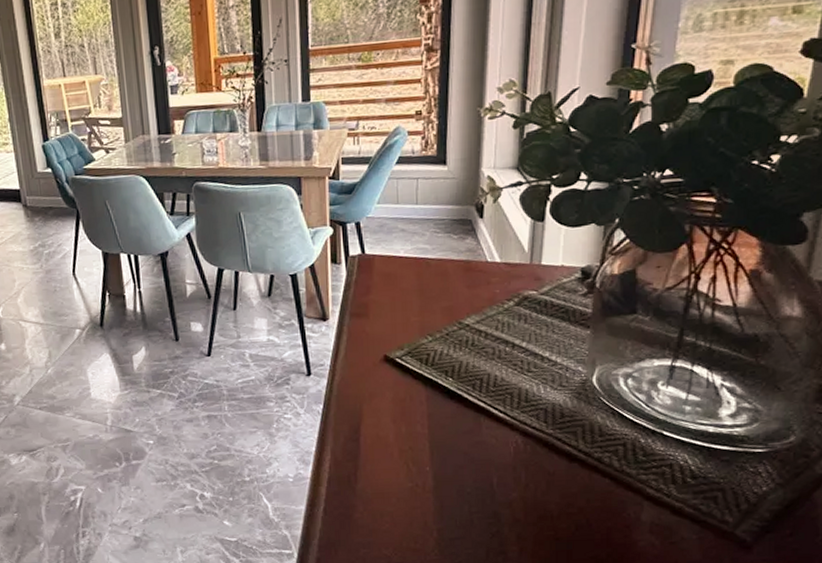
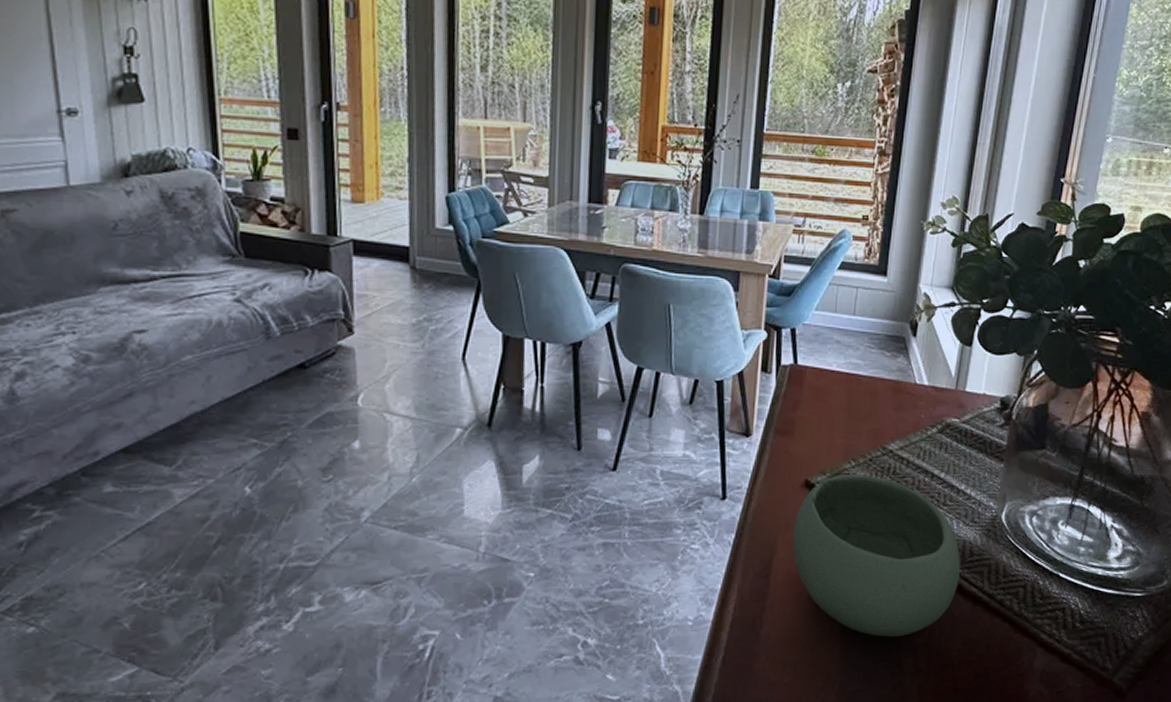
bowl: none [377,348,551,491] -> present [792,474,961,637]

